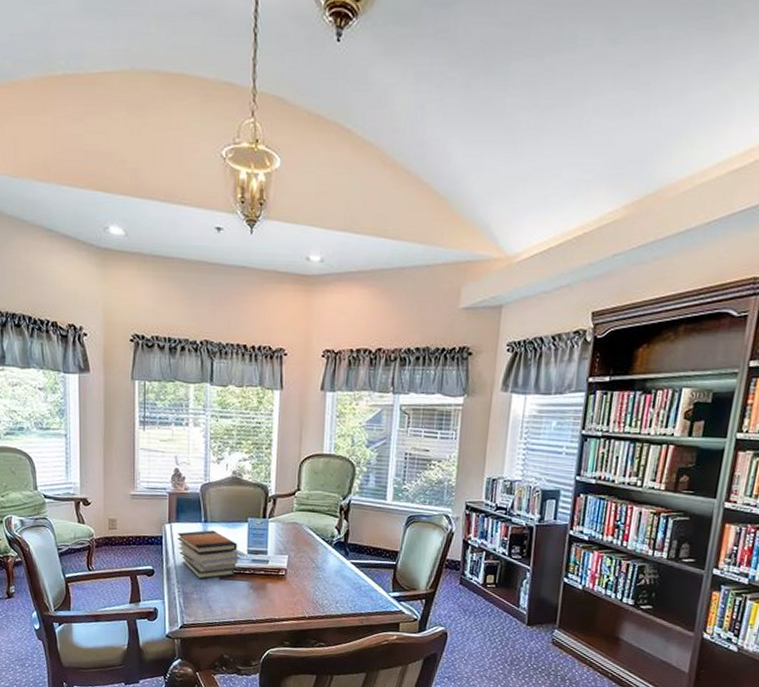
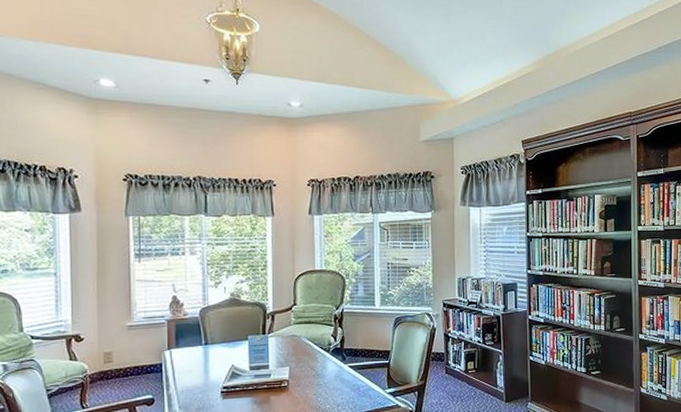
book stack: present [177,530,238,580] -> none [177,351,240,402]

